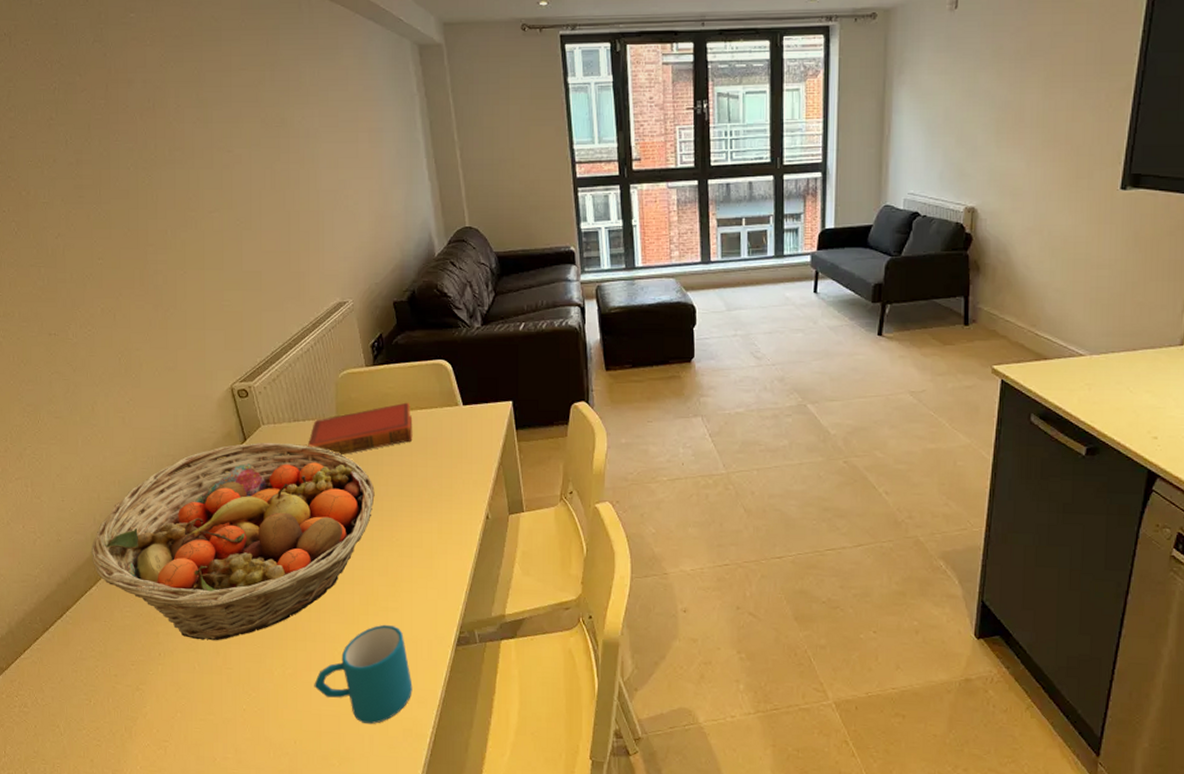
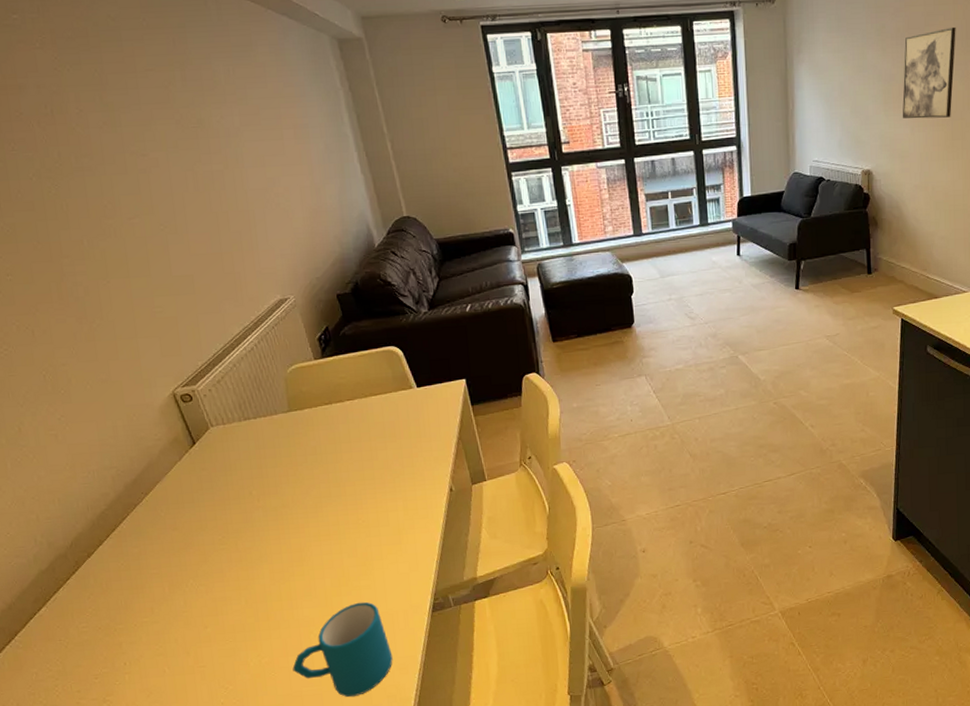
fruit basket: present [91,442,375,641] -> none [35,442,337,644]
book: present [307,402,413,456] -> none [261,390,370,448]
wall art: none [1016,50,1089,152] -> present [902,26,956,119]

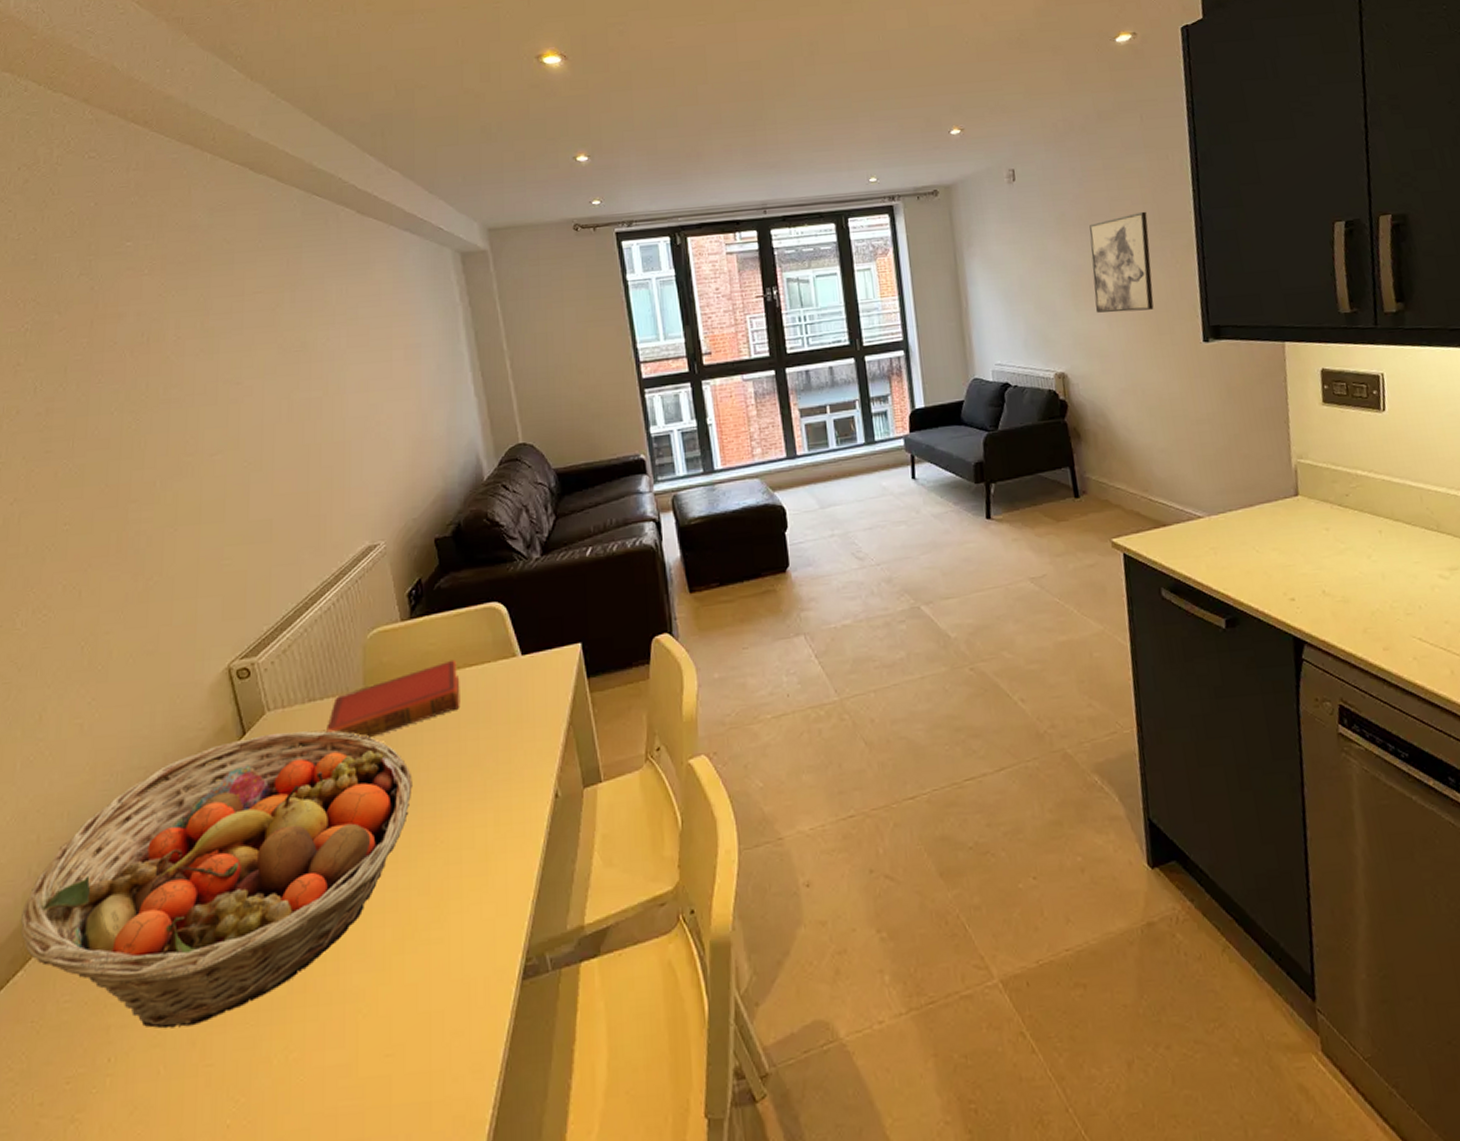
fruit basket: none [35,442,337,644] -> present [20,730,413,1029]
book: none [261,390,370,448] -> present [325,659,460,739]
mug: present [292,601,393,697] -> none [328,963,465,1119]

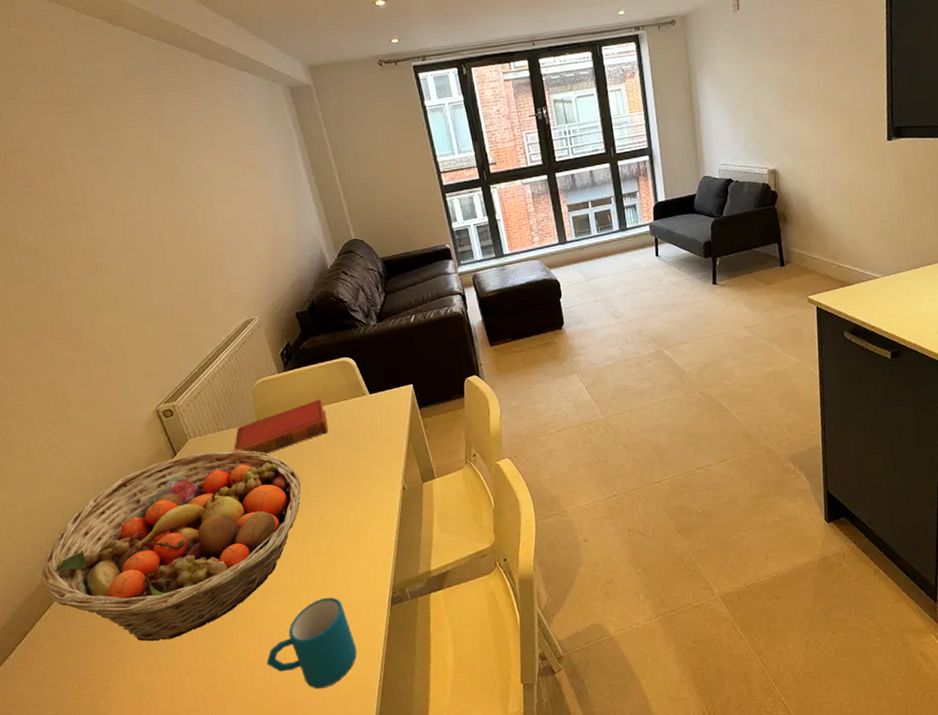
mug: none [328,963,465,1119] -> present [266,596,357,689]
wall art: present [1089,211,1154,313] -> none [799,32,849,119]

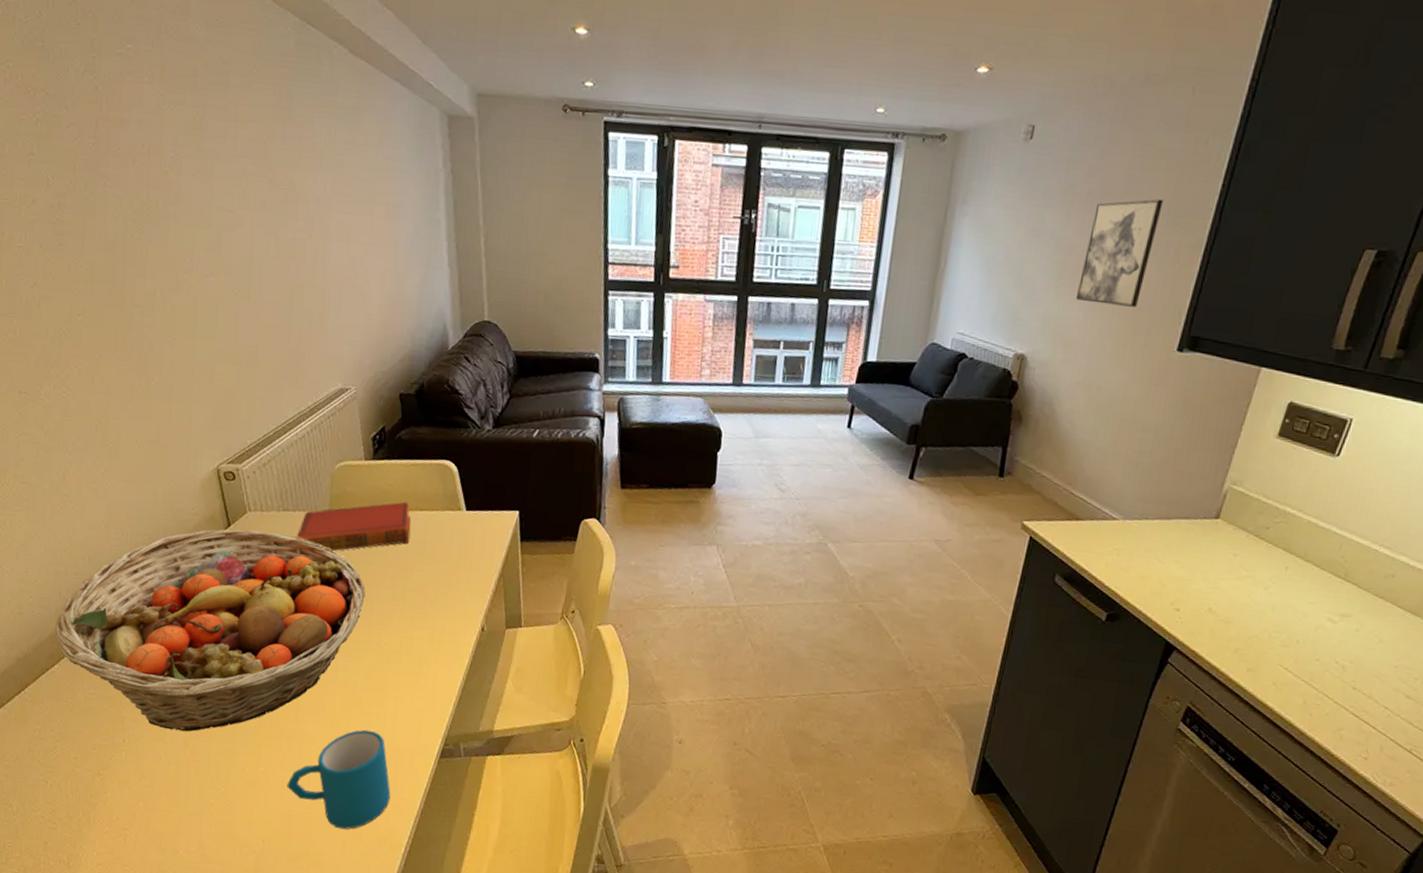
wall art: none [799,32,849,119] -> present [1075,199,1163,307]

